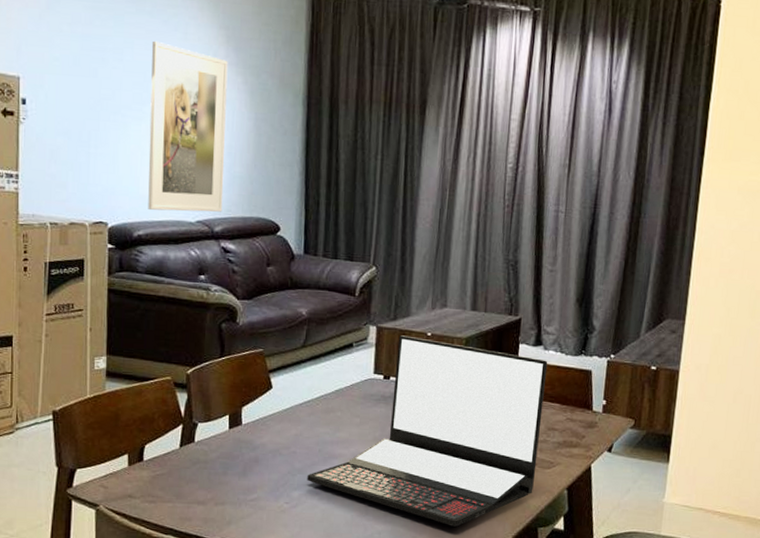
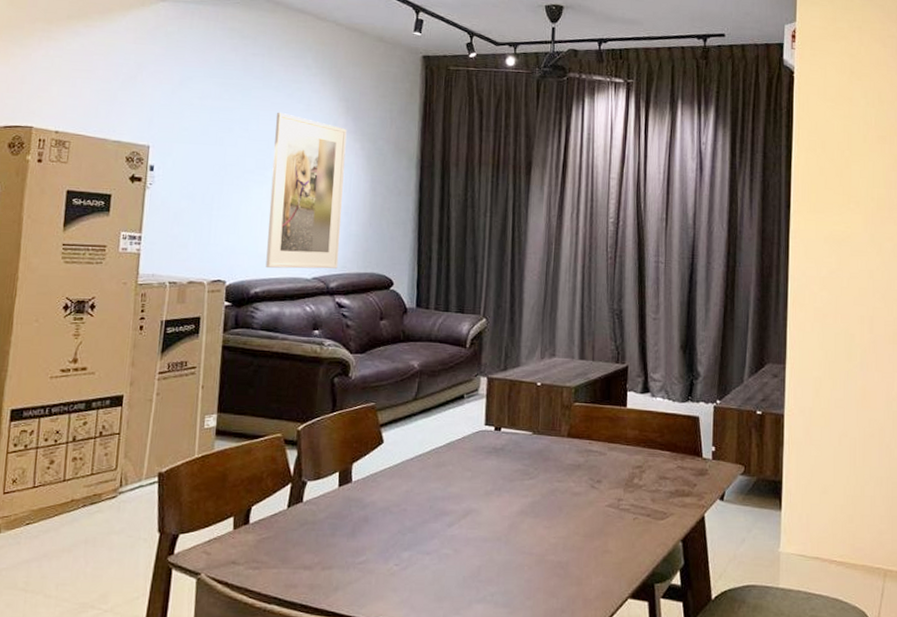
laptop: present [307,335,548,527] -> none [417,386,656,585]

